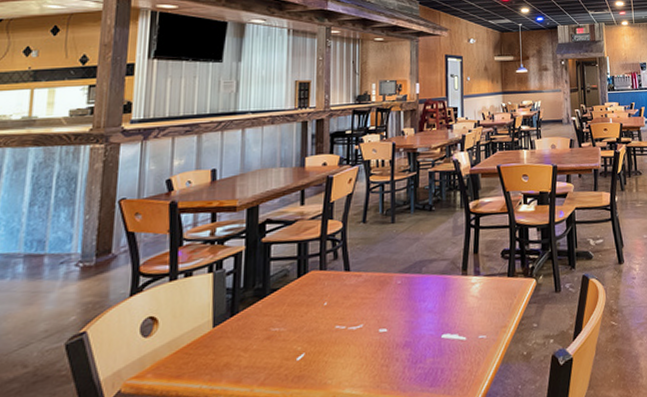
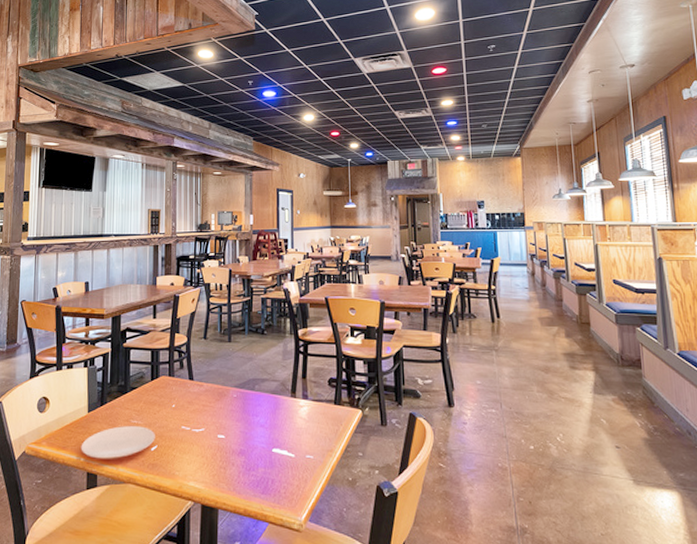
plate: none [202,333,302,384] -> present [81,426,155,459]

